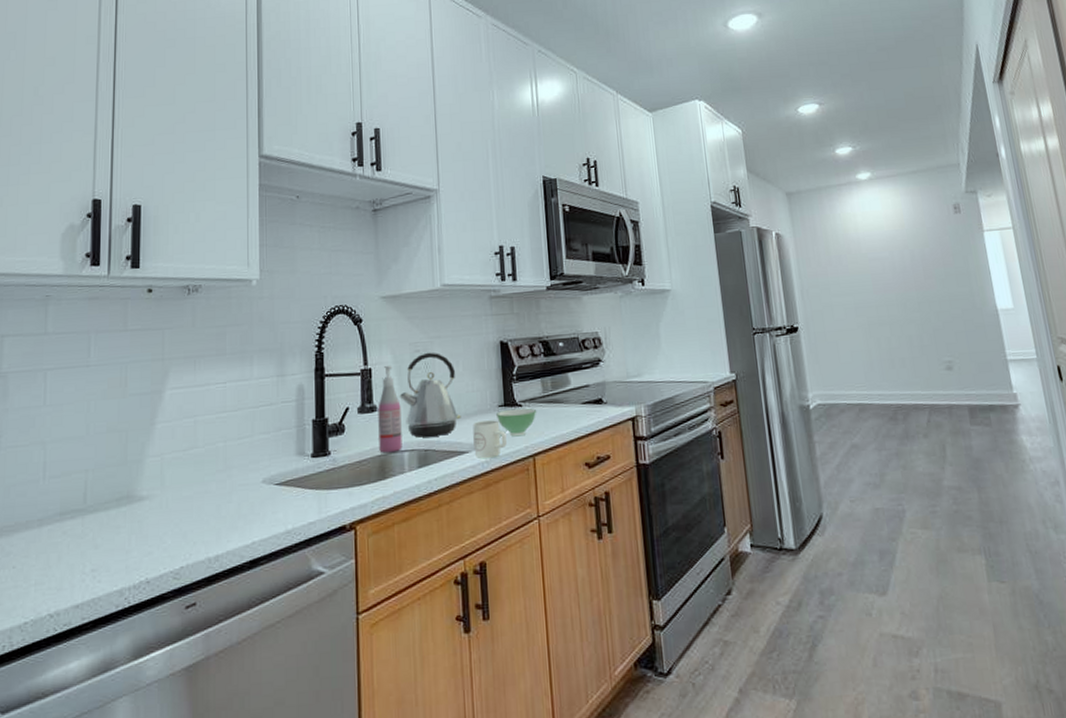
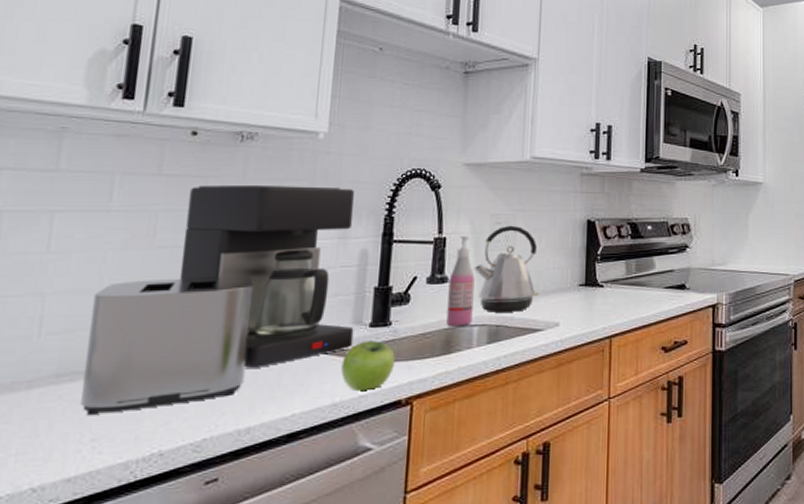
toaster: none [80,416,210,549] -> present [79,276,254,416]
coffee maker: none [150,329,299,501] -> present [181,185,354,368]
fruit: none [291,470,338,519] -> present [341,341,396,392]
mug: present [473,420,507,460] -> none [549,299,584,338]
bowl: present [495,408,537,437] -> none [575,289,619,317]

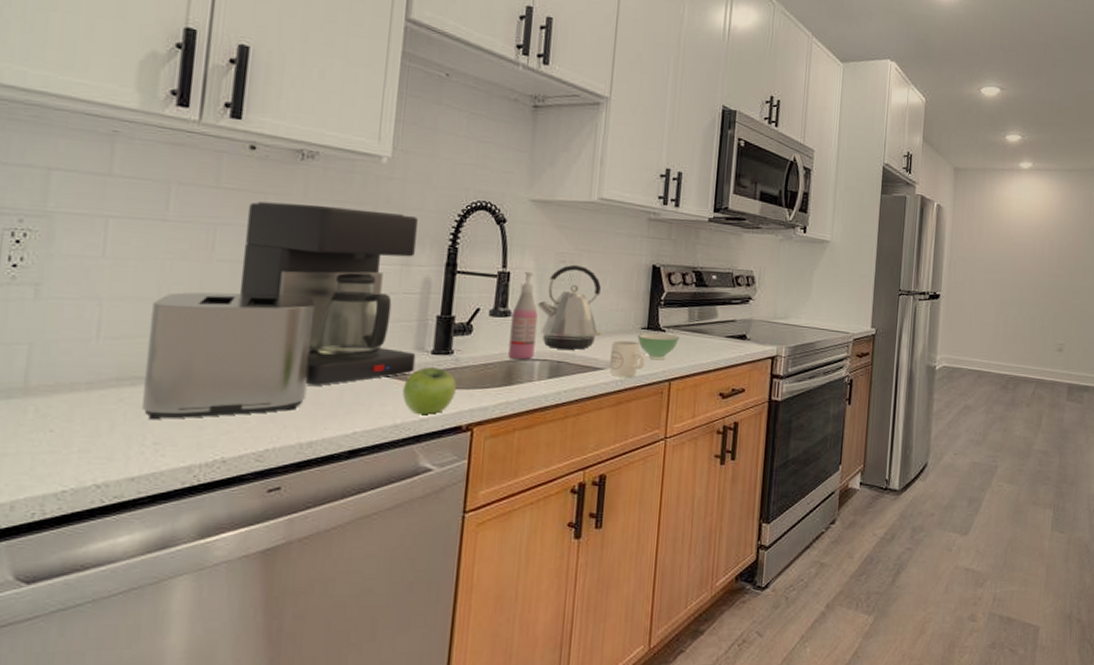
mug: none [549,299,584,338] -> present [609,340,645,378]
bowl: none [575,289,619,317] -> present [637,332,680,360]

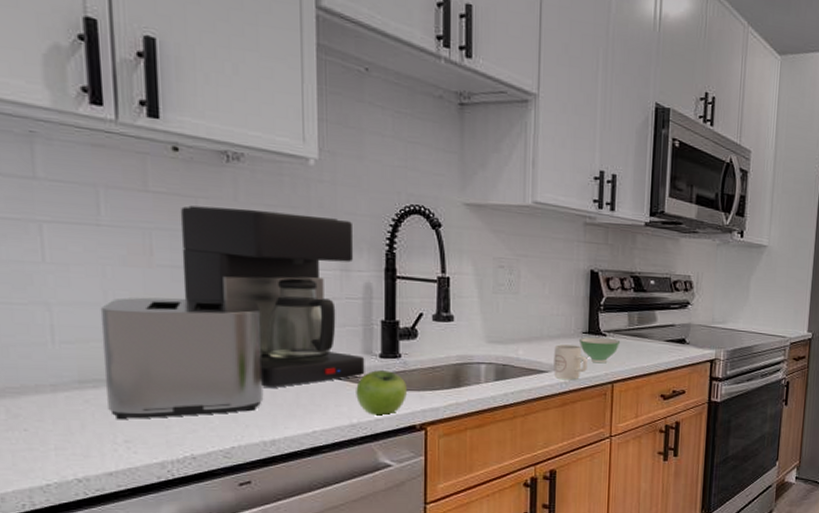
soap dispenser: present [508,271,538,360] -> none [455,276,480,363]
kettle: present [537,264,601,350] -> none [479,269,543,354]

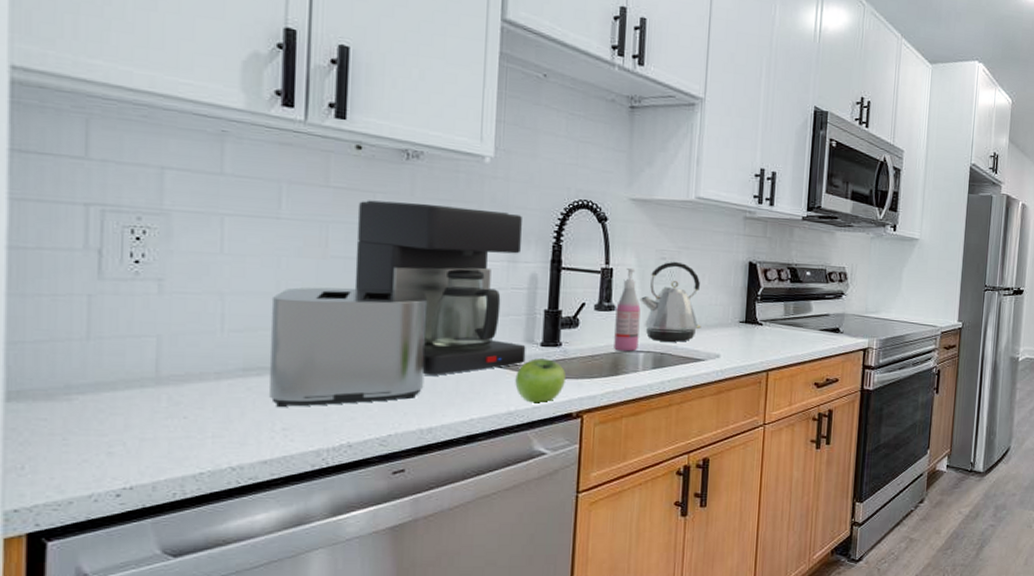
soap dispenser: none [455,276,480,363] -> present [614,267,641,352]
kettle: none [479,269,543,354] -> present [640,261,701,342]
mug: present [554,344,587,381] -> none [710,333,744,369]
bowl: present [578,337,621,364] -> none [735,326,777,352]

